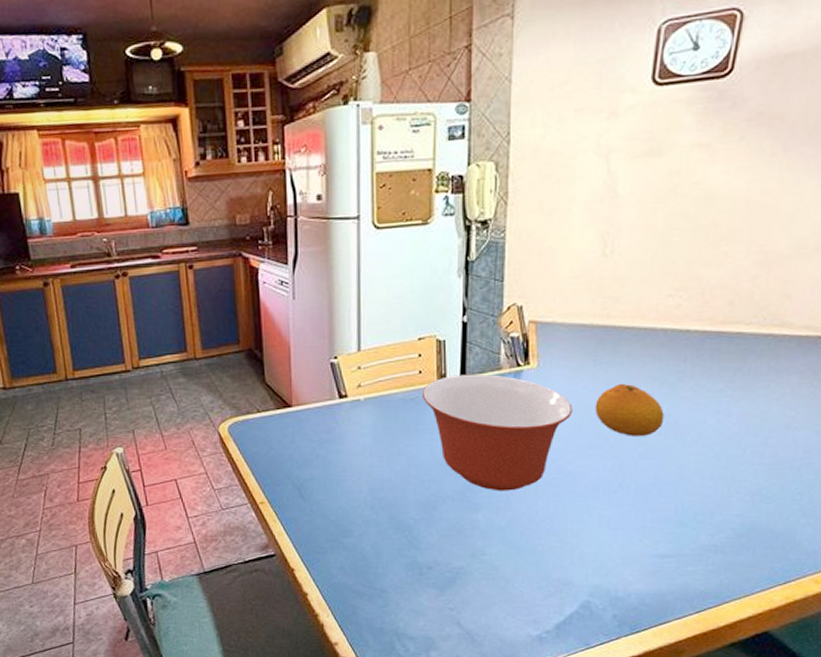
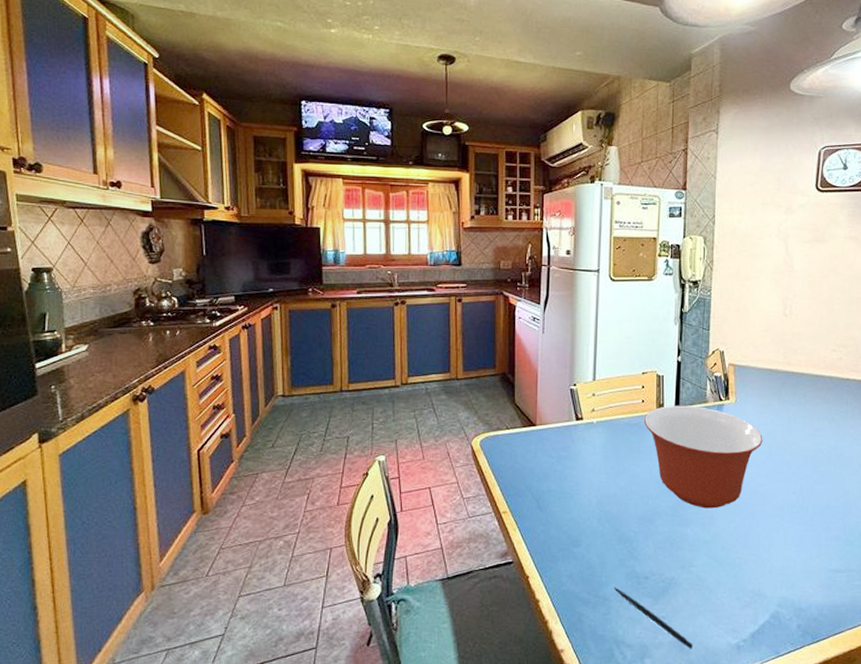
pen: none [393,578,486,642] -> present [614,587,693,650]
fruit: present [595,383,664,436] -> none [780,419,833,464]

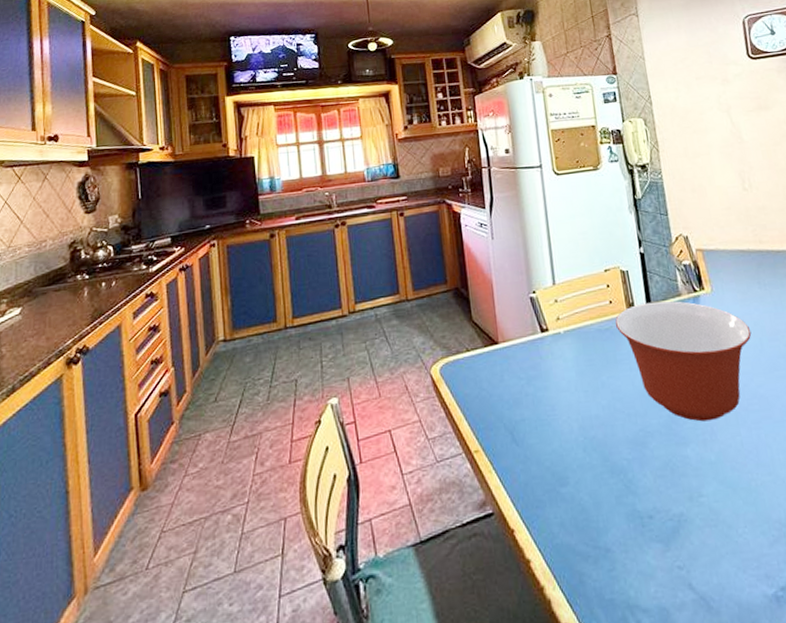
pen: present [614,587,693,650] -> none [615,533,723,609]

